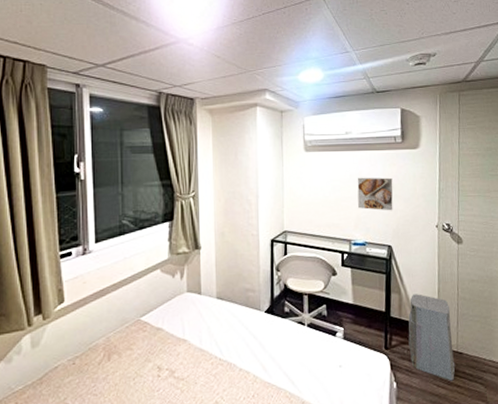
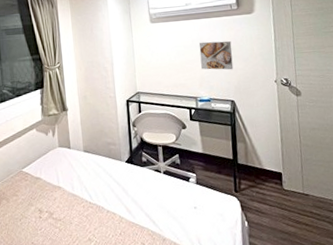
air purifier: present [408,294,456,381] -> none [254,142,303,220]

